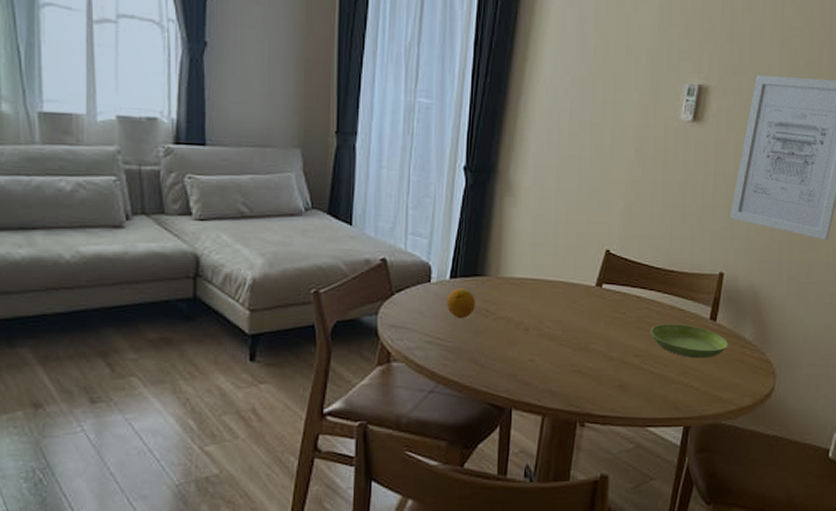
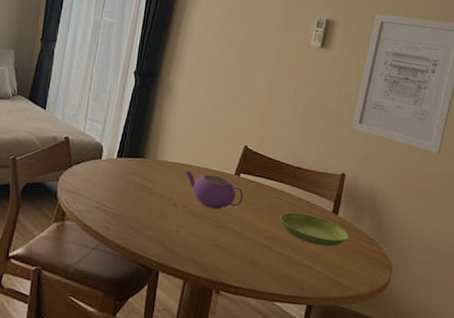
fruit: present [446,288,476,319] -> none [112,166,136,191]
teapot: none [536,286,607,328] -> present [185,170,244,209]

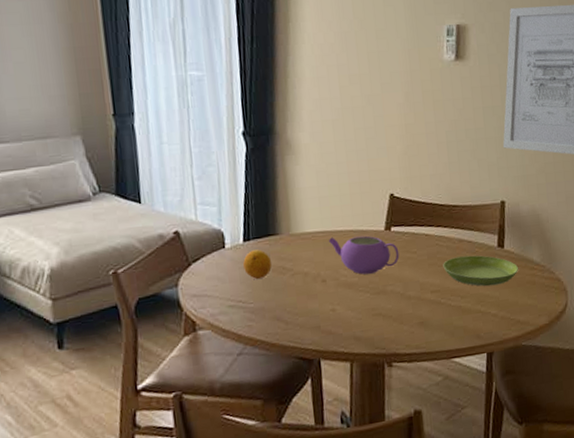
fruit: none [112,166,136,191] -> present [242,249,272,280]

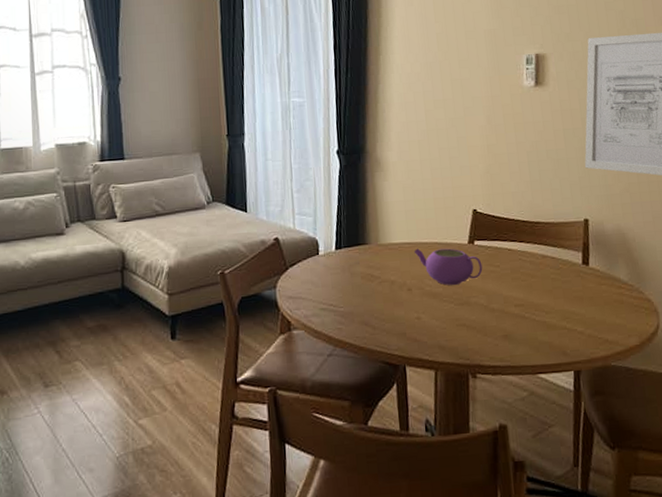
fruit: present [242,249,272,280] -> none [334,257,362,286]
saucer: present [443,255,519,287] -> none [526,271,606,303]

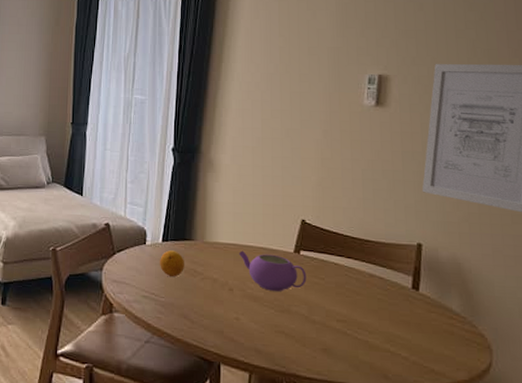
fruit: none [334,257,362,286] -> present [159,250,185,278]

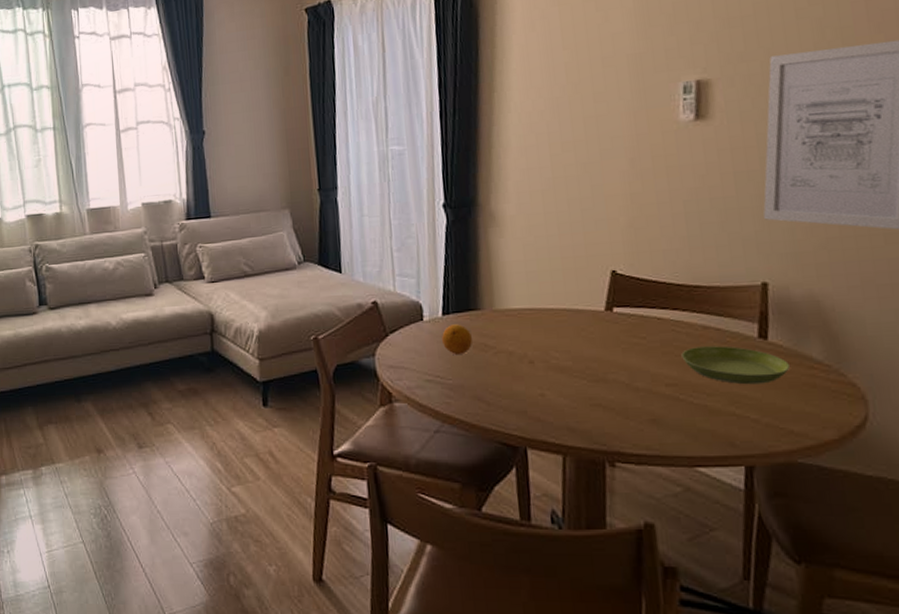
teapot: present [238,250,307,291] -> none [536,315,624,359]
saucer: none [351,291,435,328] -> present [681,345,791,385]

